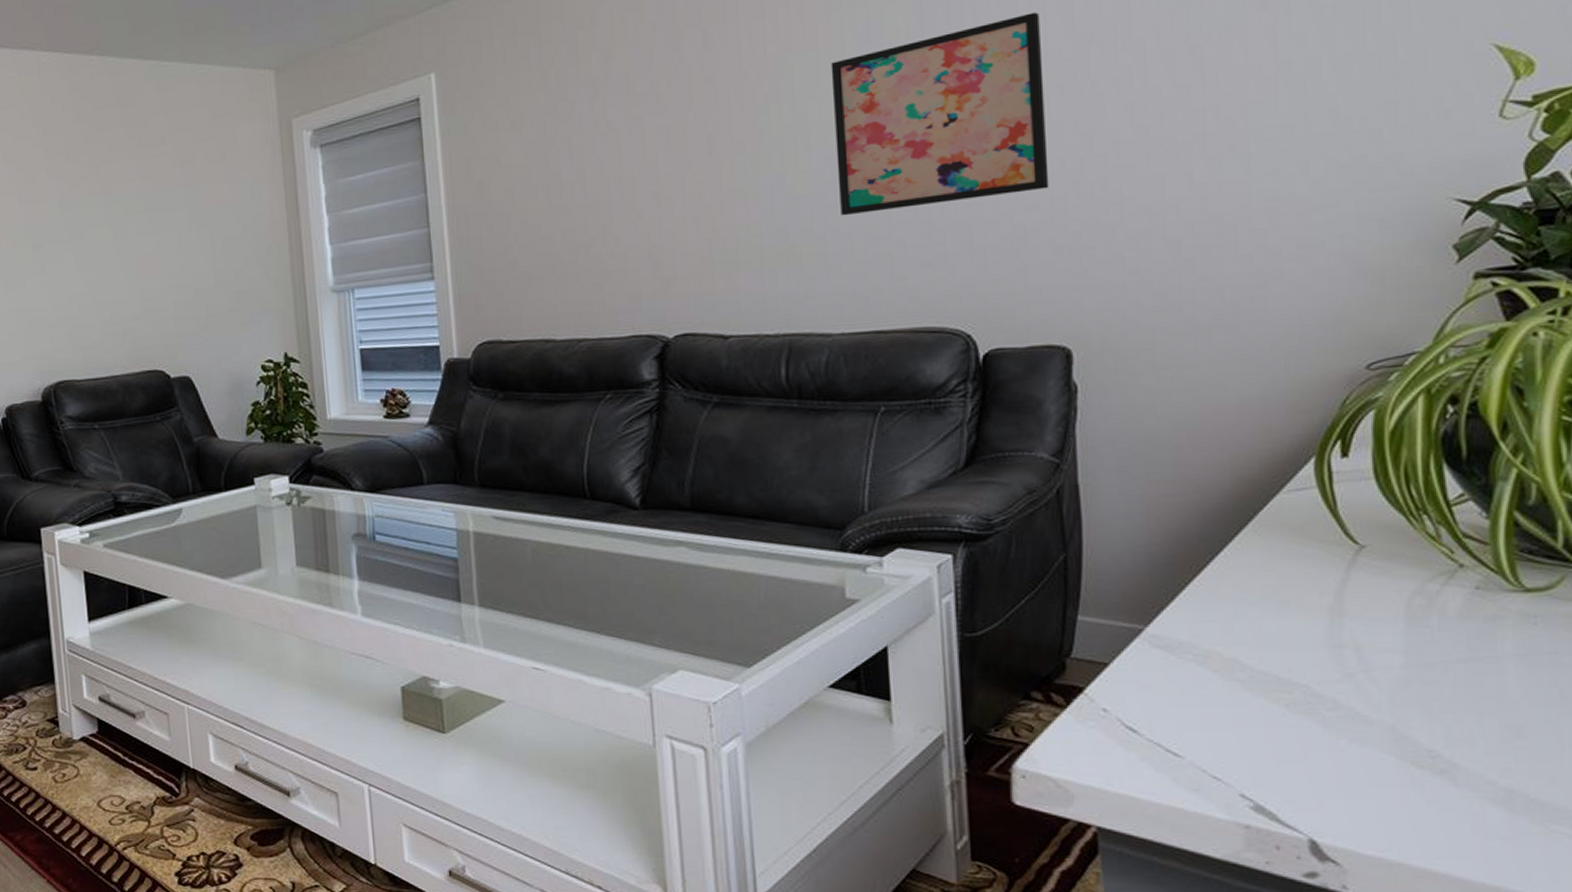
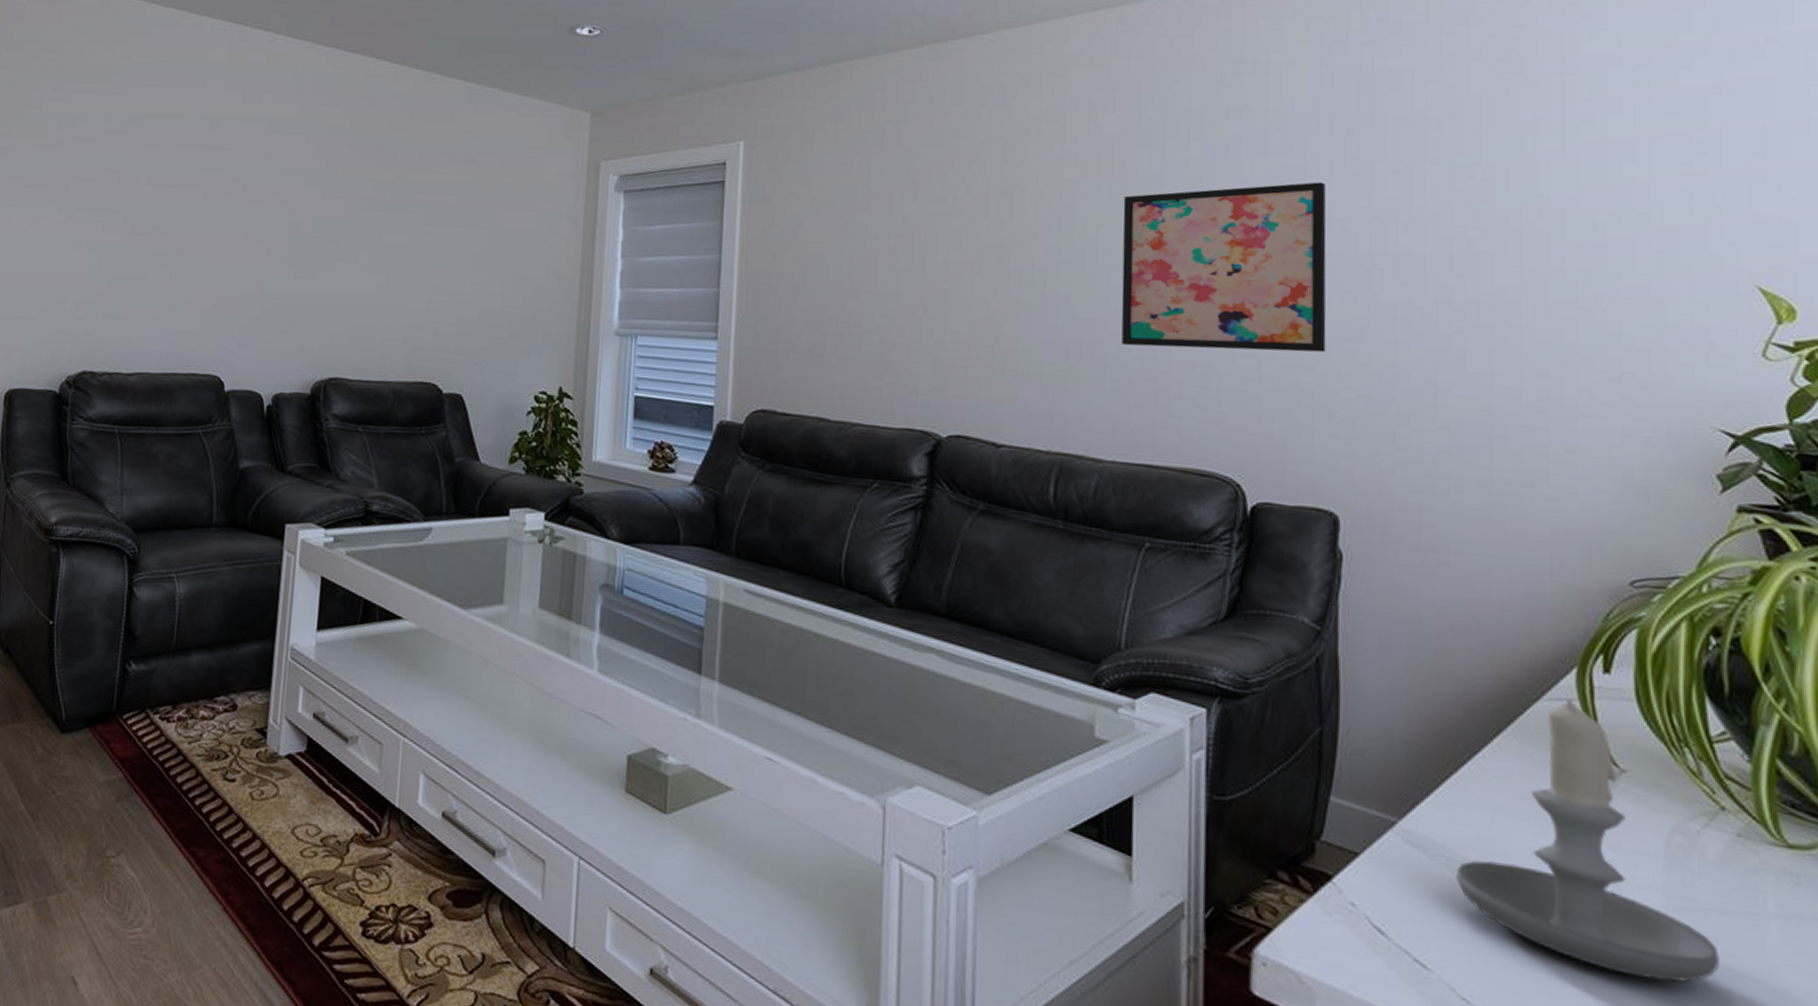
candle: none [1202,487,1461,732] -> present [1455,698,1721,983]

